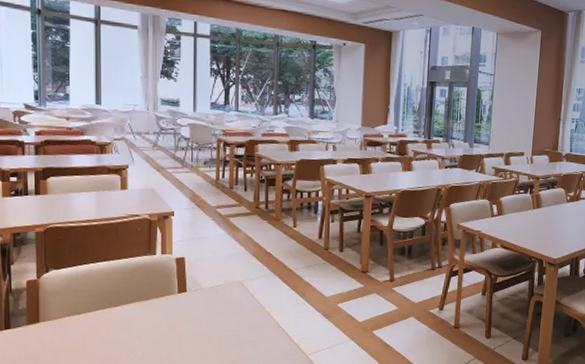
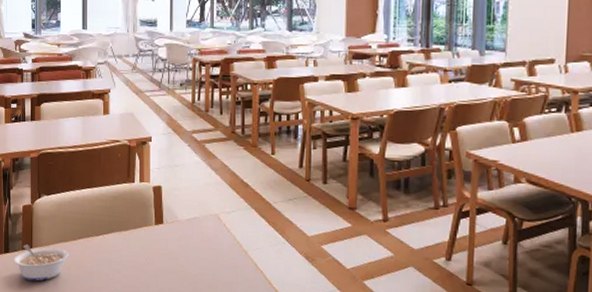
legume: none [15,319,83,355] -> present [13,244,69,281]

